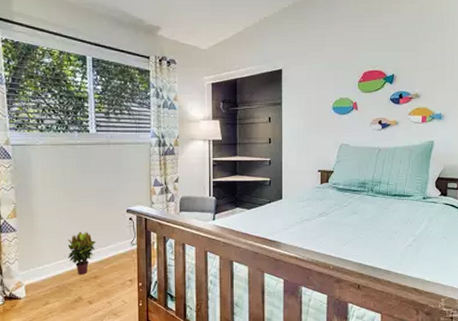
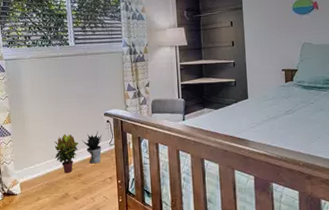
potted plant: none [99,229,123,265] -> present [81,131,102,164]

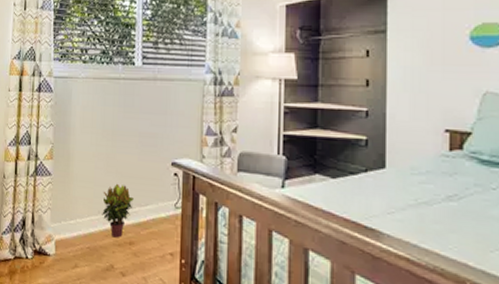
potted plant: present [81,131,102,164] -> none [138,186,166,231]

